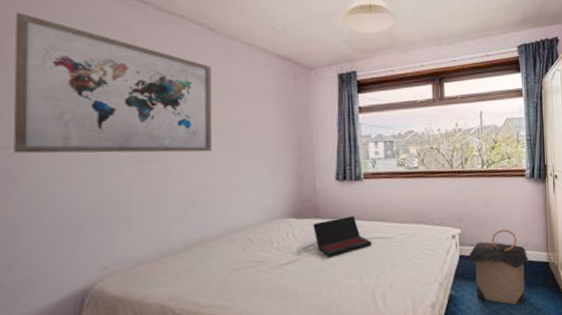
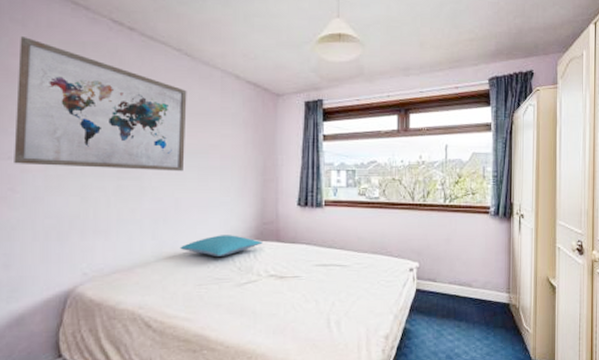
pillow: none [211,214,301,239] -> present [180,235,263,256]
laptop: present [313,216,371,257] -> none [273,242,329,280]
laundry hamper: present [469,229,529,305] -> none [426,267,488,345]

